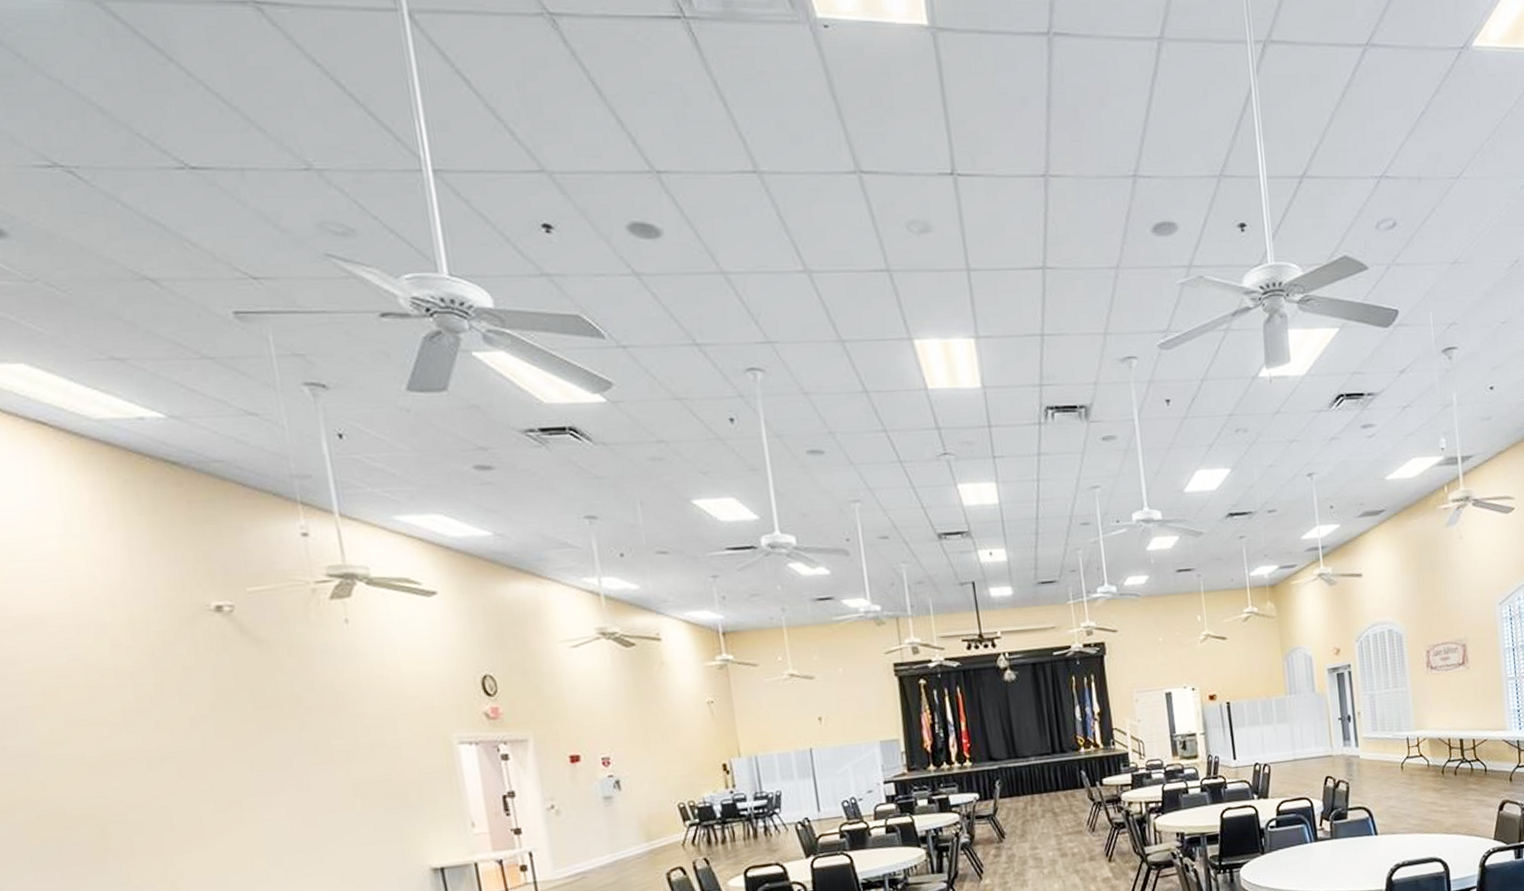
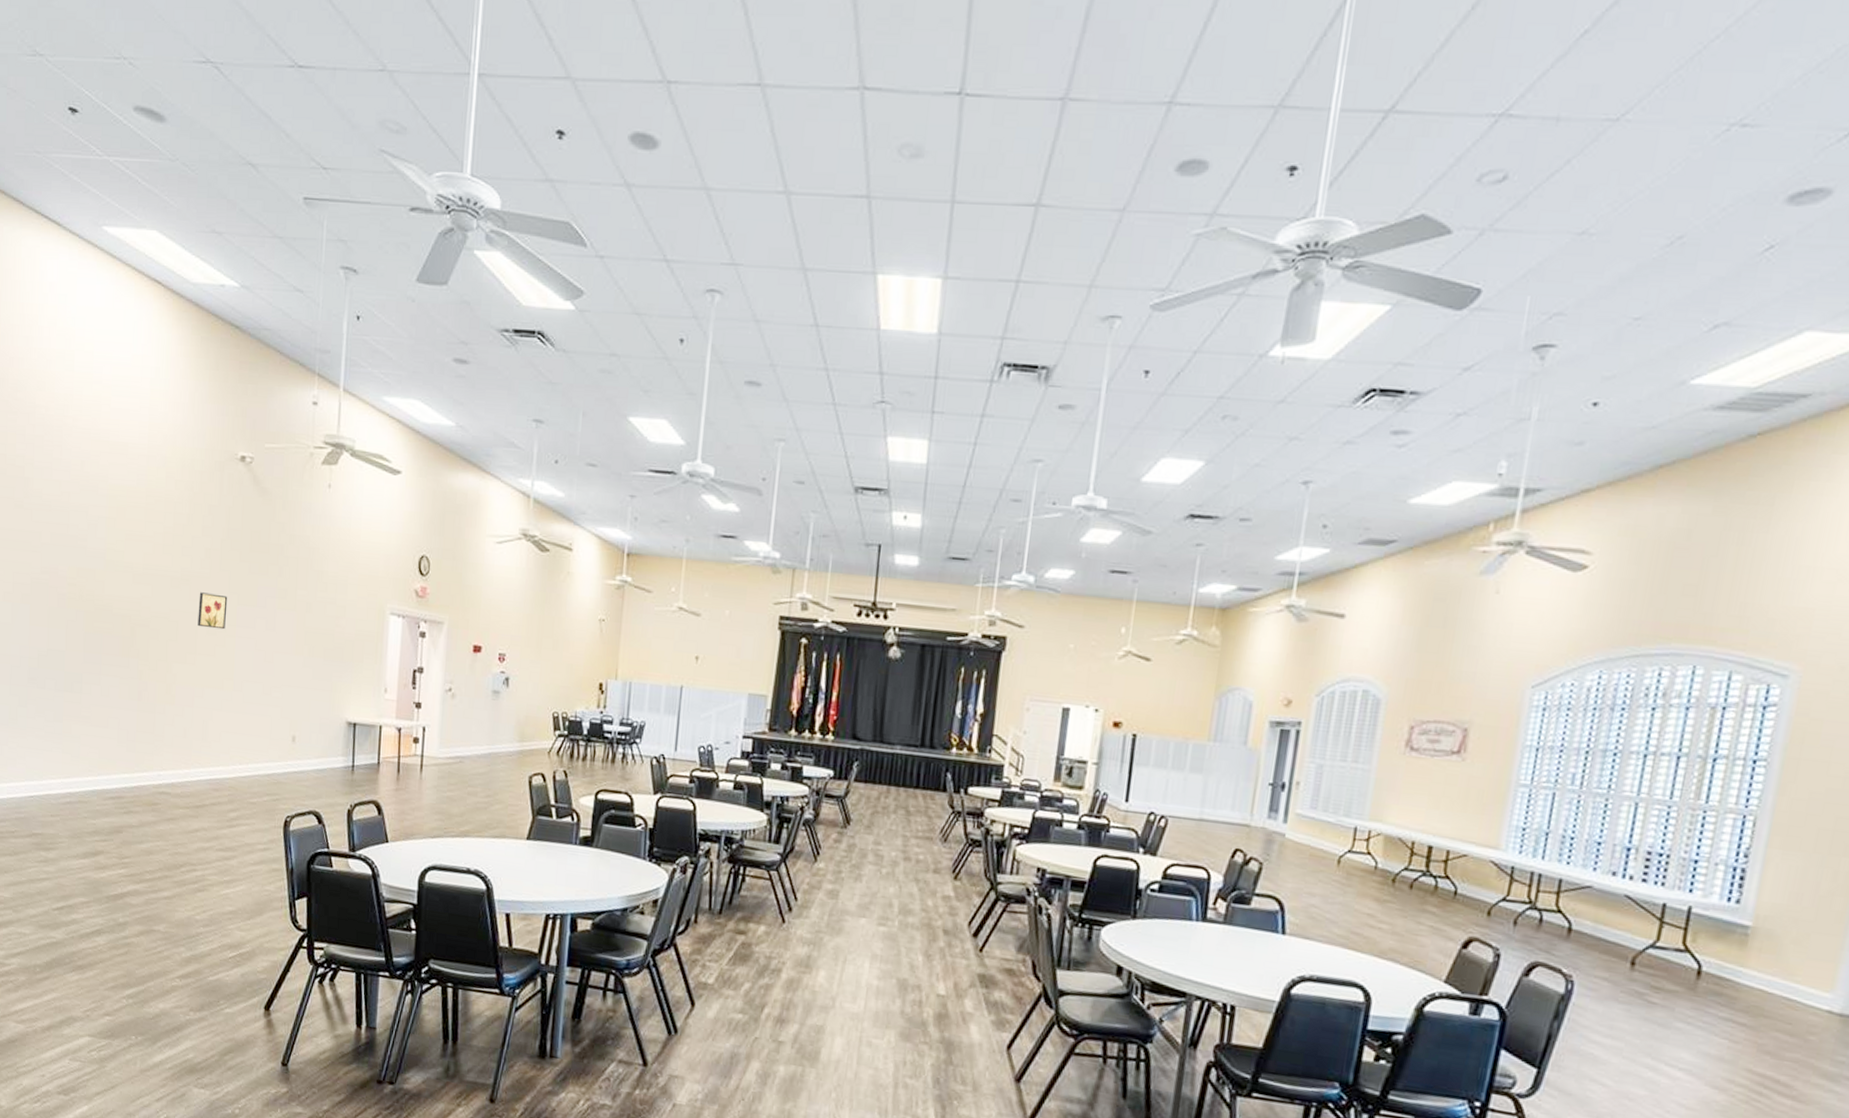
wall art: none [193,765,240,807] -> present [198,592,228,630]

